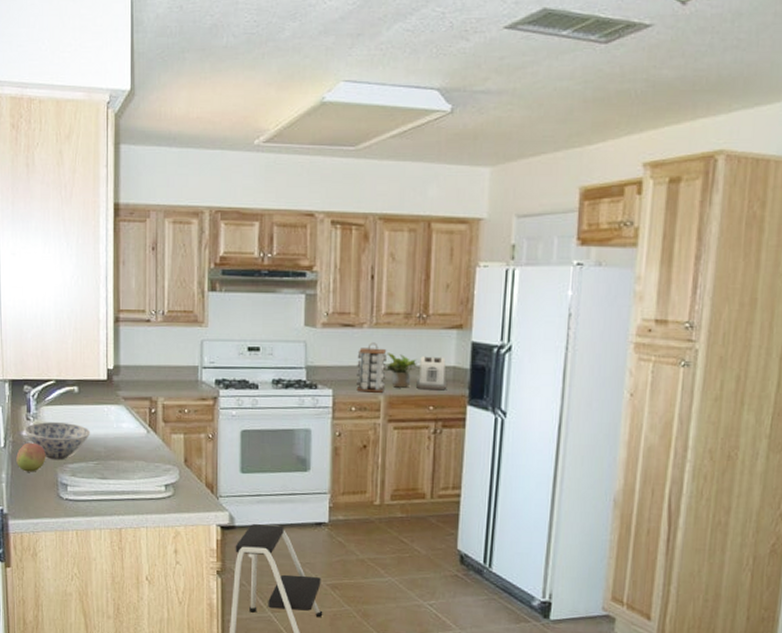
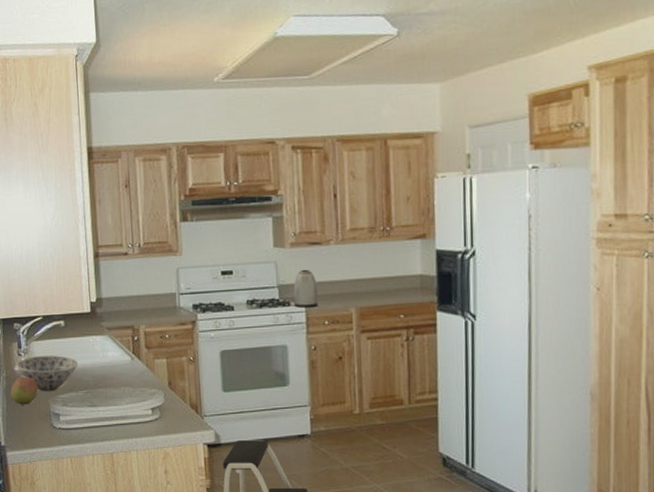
kettle: none [321,351,347,393] -> present [293,269,319,309]
spice rack: present [356,342,387,393] -> none [326,258,356,306]
potted plant: present [385,352,417,388] -> none [354,266,385,299]
toaster: present [416,356,446,390] -> none [385,266,415,300]

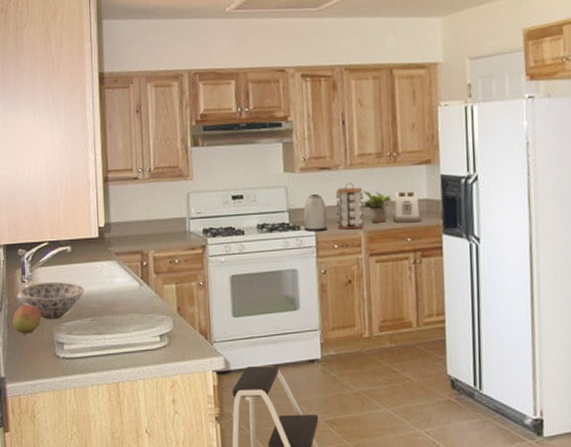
spice rack: none [326,258,356,306] -> present [335,182,365,230]
potted plant: none [354,266,385,299] -> present [362,191,392,223]
toaster: none [385,266,415,300] -> present [393,191,421,223]

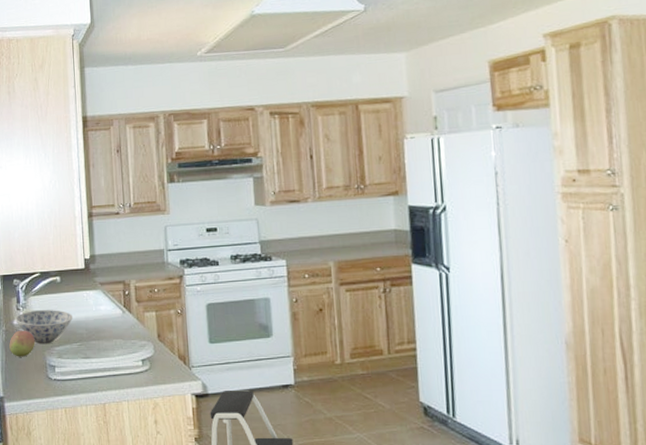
kettle: present [303,193,328,233] -> none [275,225,299,263]
spice rack: present [335,182,365,230] -> none [305,214,334,260]
potted plant: present [362,191,392,223] -> none [331,222,361,253]
toaster: present [393,191,421,223] -> none [361,221,390,253]

